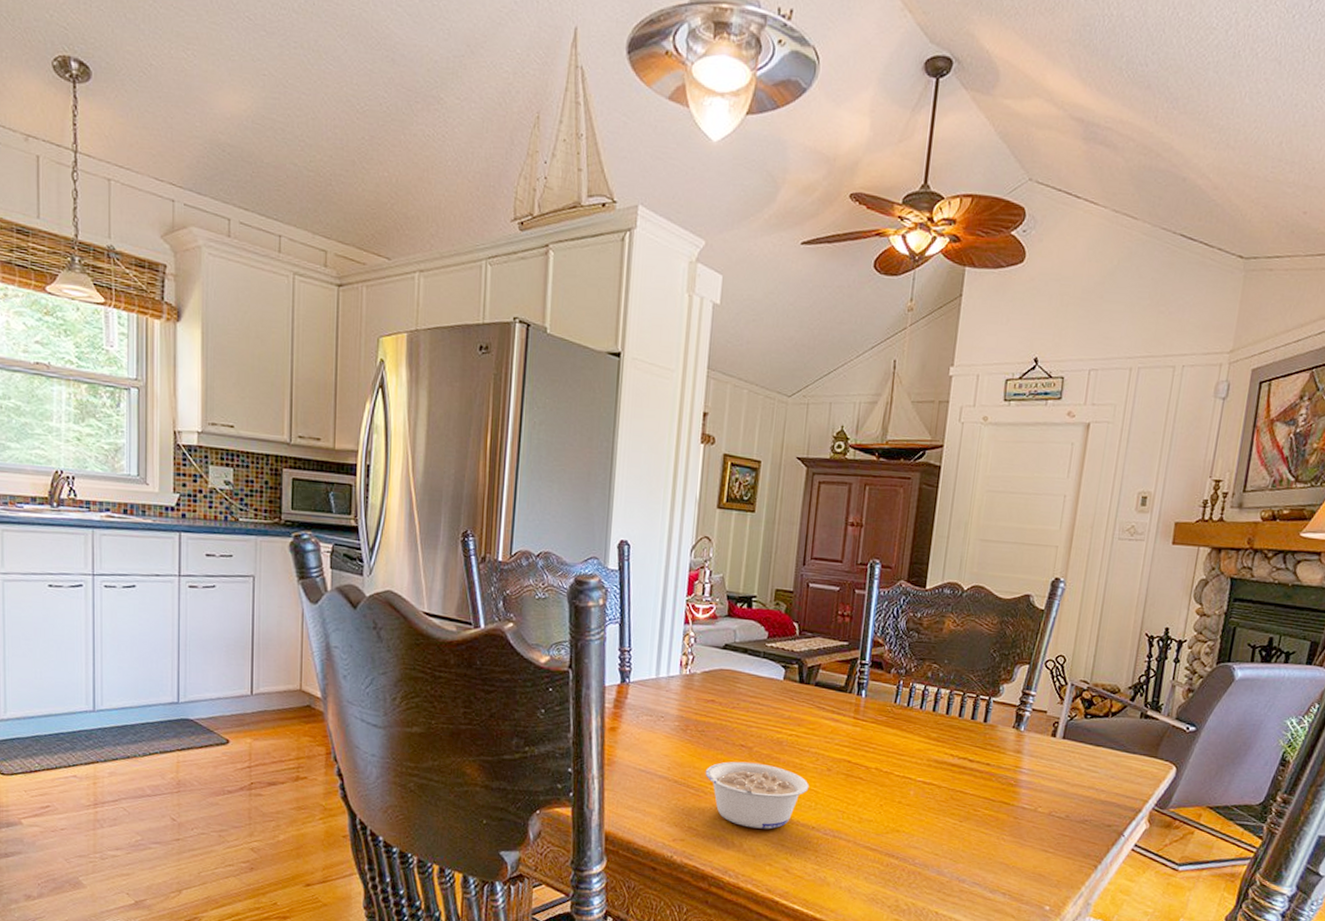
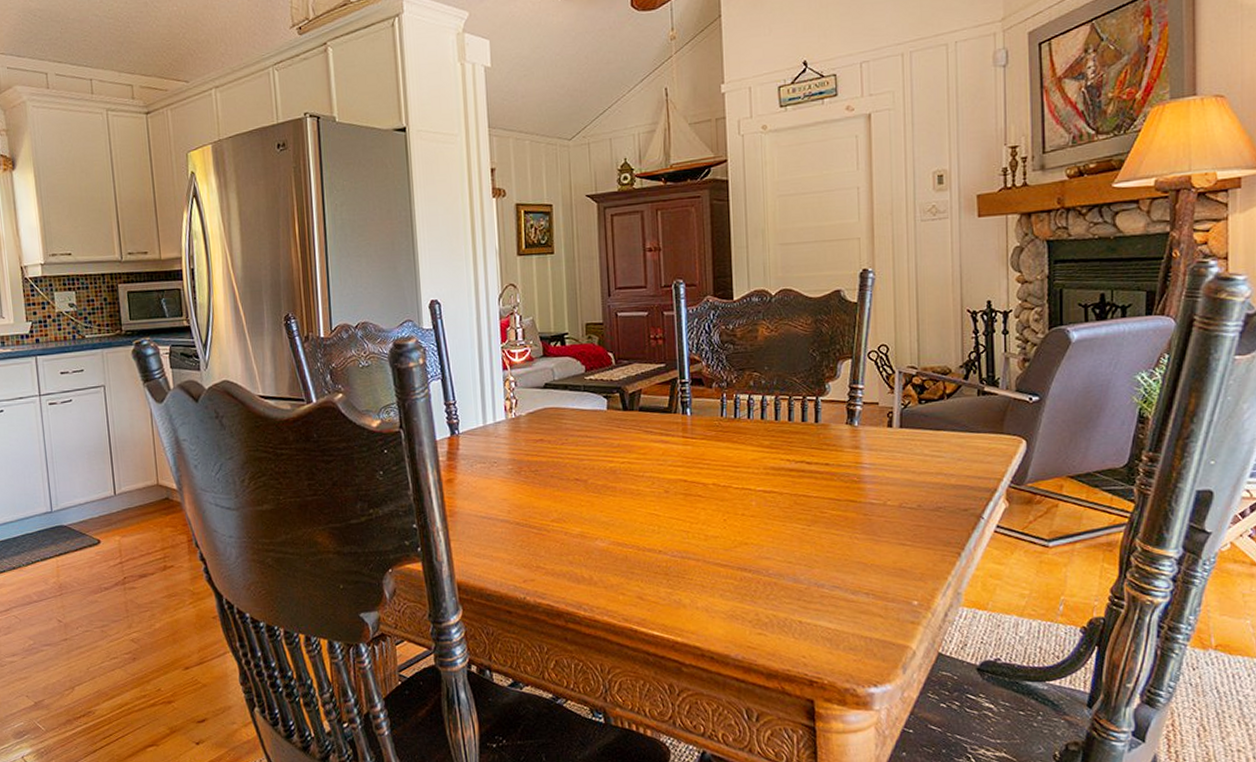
legume: present [705,761,809,829] -> none [544,494,650,560]

